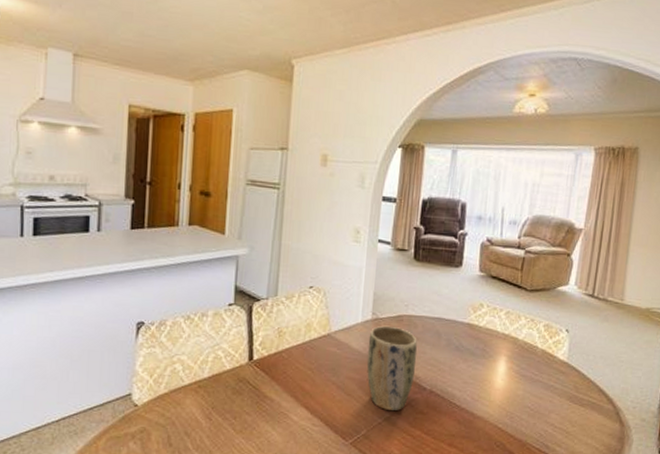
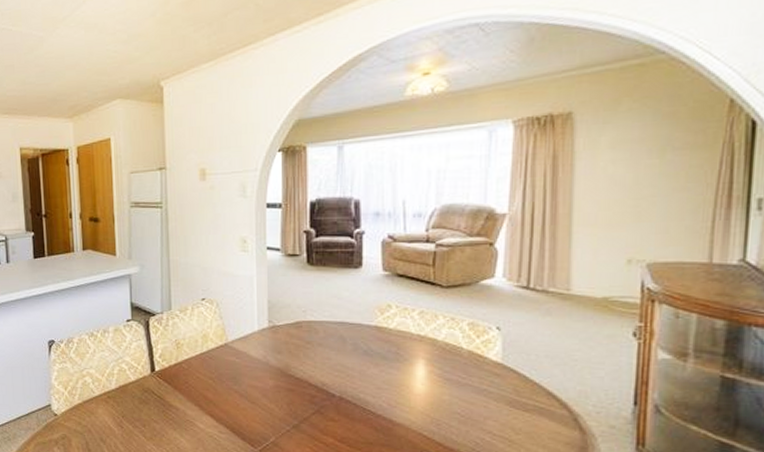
plant pot: present [367,325,418,412] -> none [267,333,322,419]

